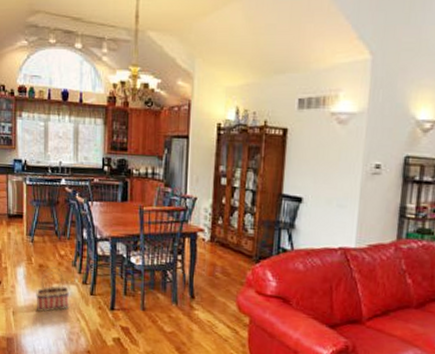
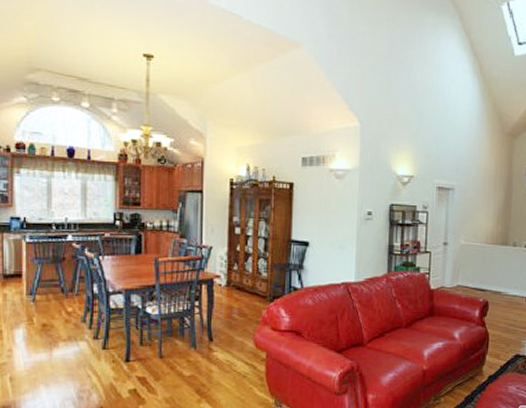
basket: present [36,266,70,312] -> none [38,325,79,373]

